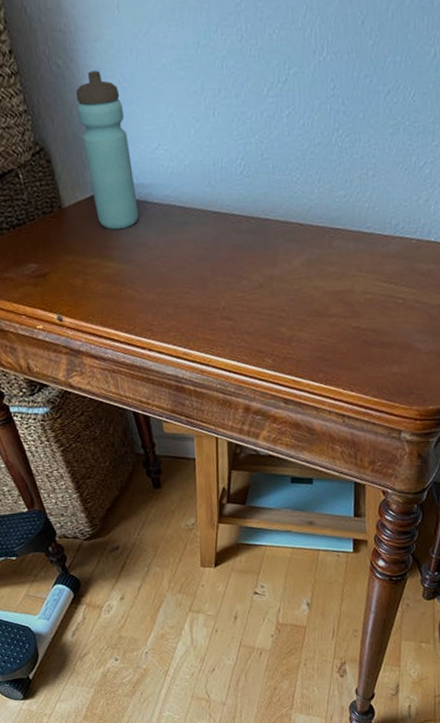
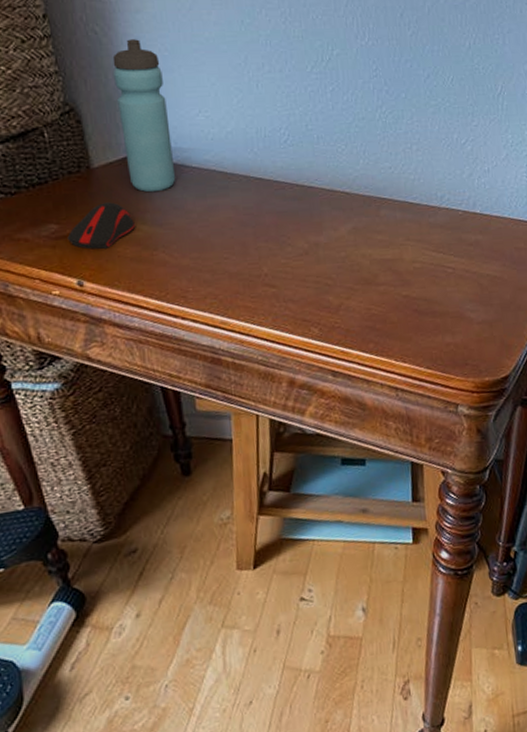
computer mouse: none [46,240,105,287] -> present [67,202,136,250]

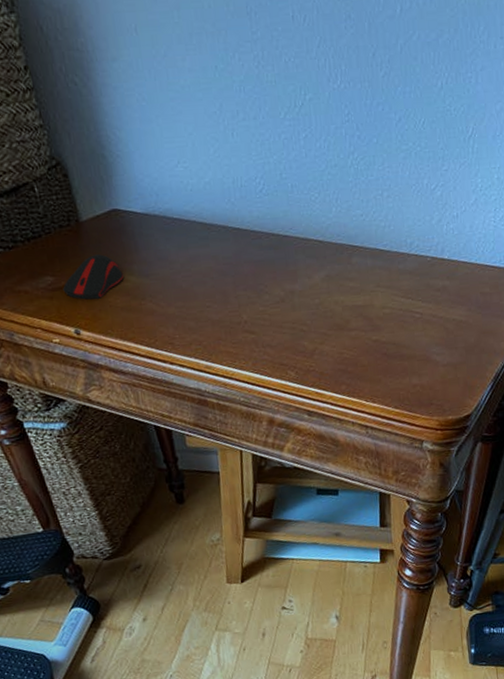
water bottle: present [112,39,176,193] -> none [93,89,159,244]

